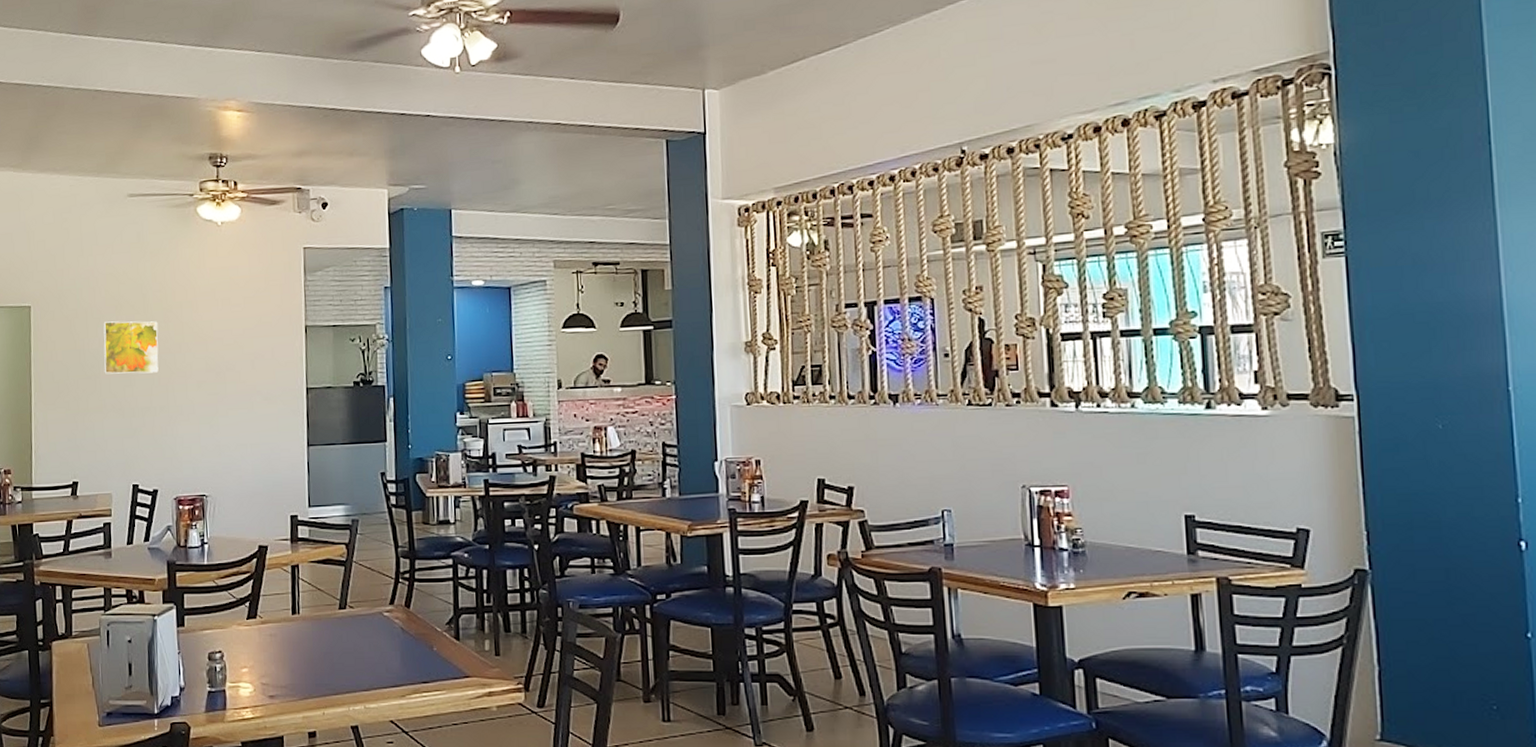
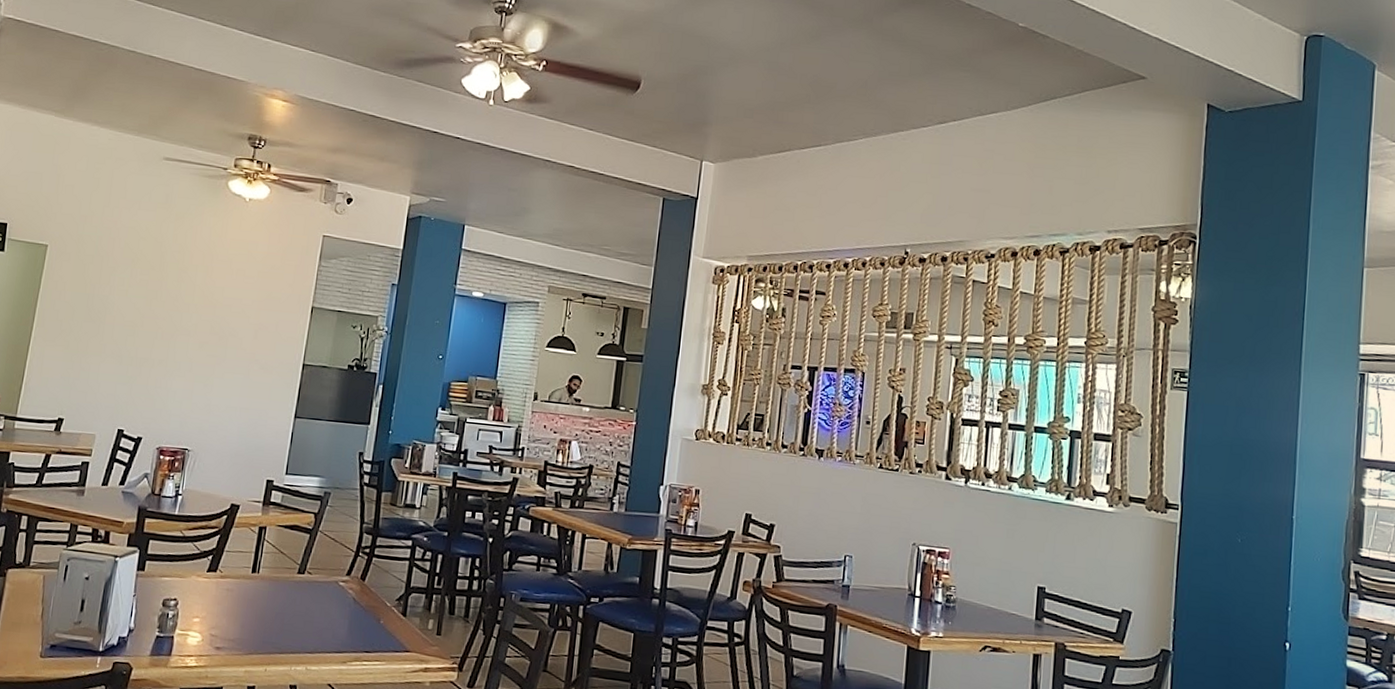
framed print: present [103,321,159,374] -> none [109,272,171,328]

